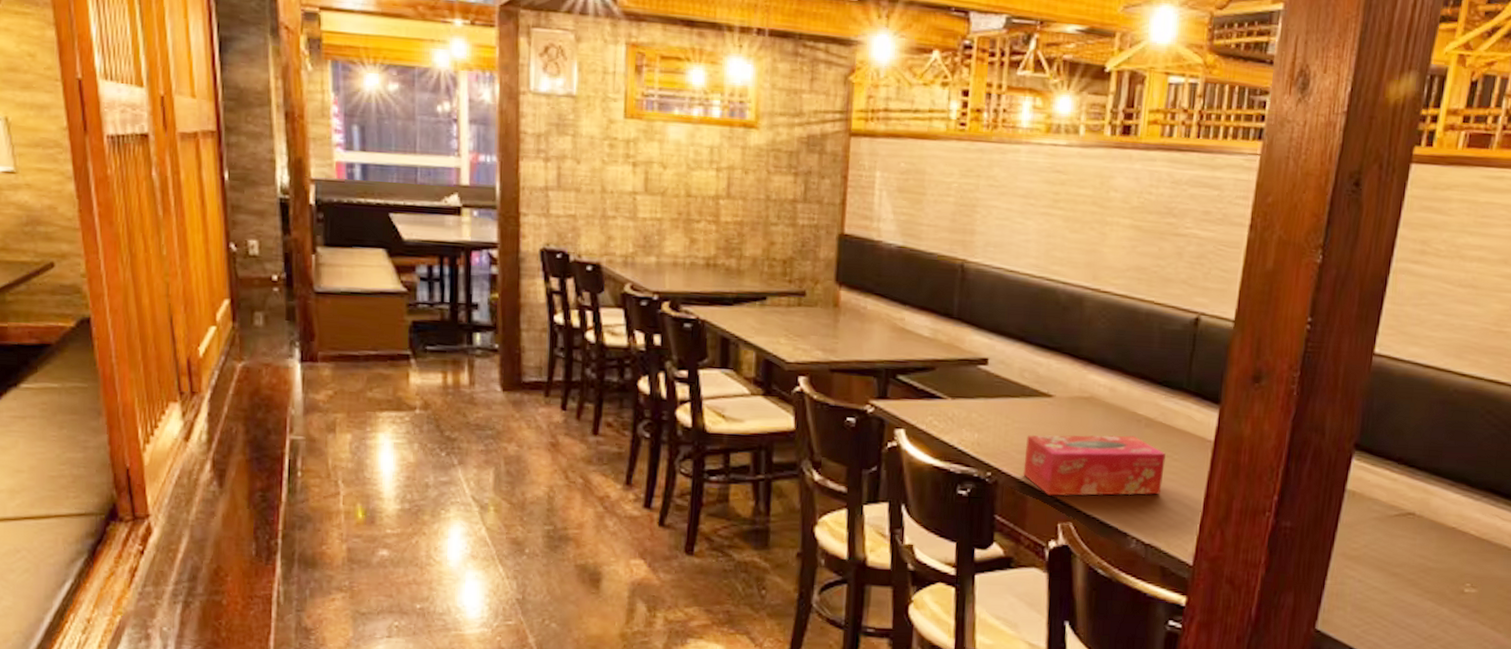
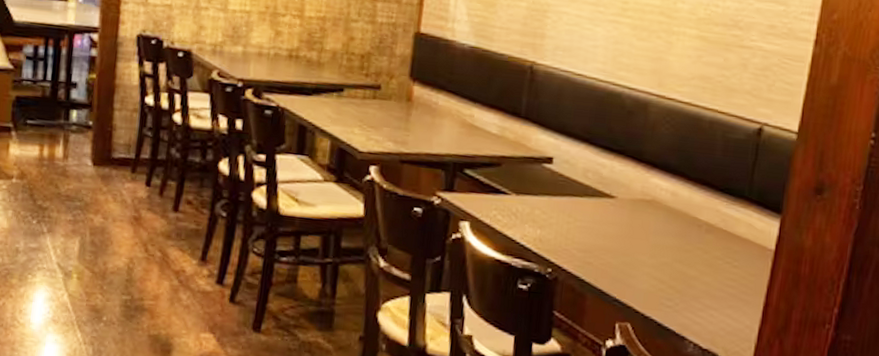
tissue box: present [1023,434,1166,496] -> none [583,234,726,300]

